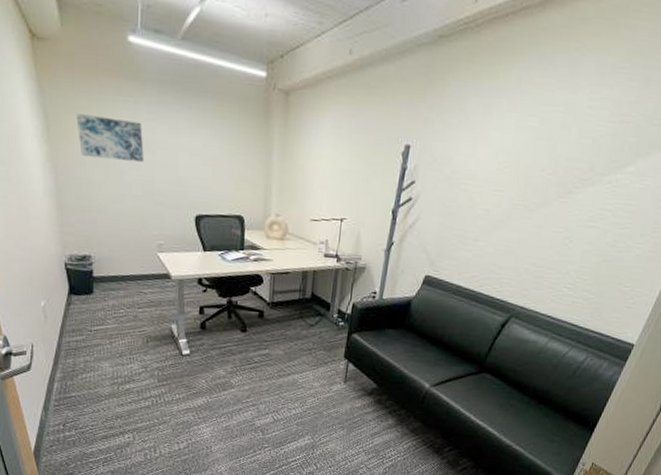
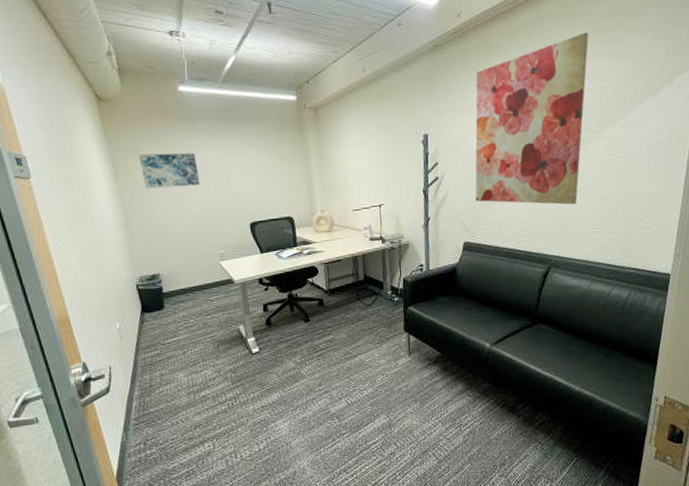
wall art: none [447,49,625,255] -> present [475,32,589,205]

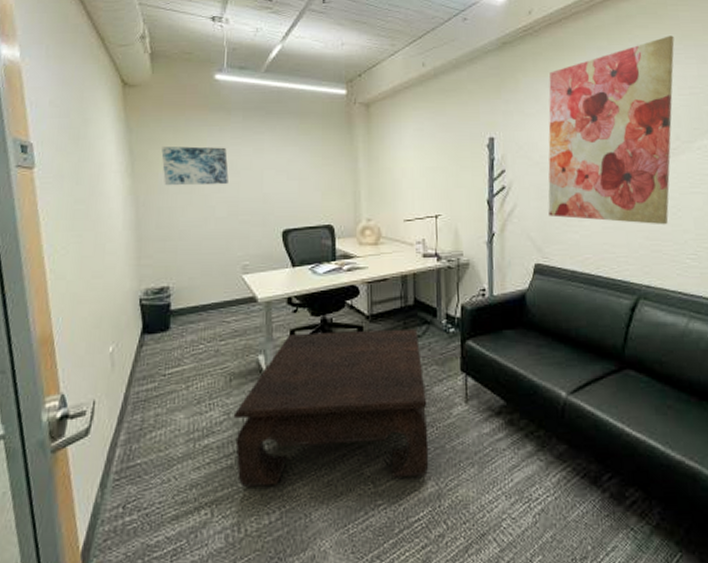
coffee table: none [223,299,381,425] -> present [233,328,429,487]

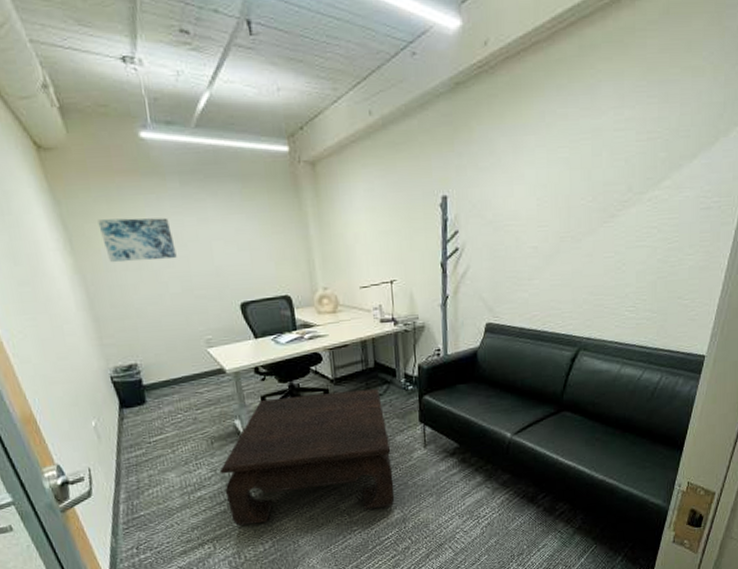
wall art: present [548,35,675,225] -> none [500,69,638,280]

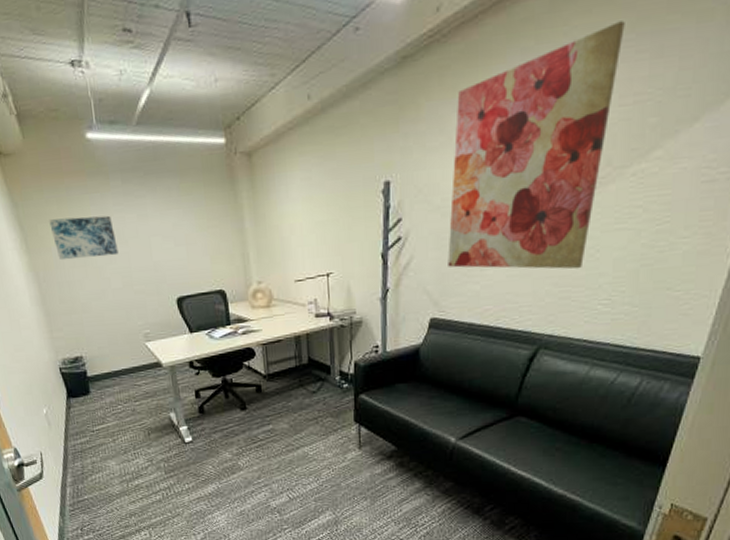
coffee table: present [219,388,395,526] -> none [155,385,327,515]
wall art: none [500,69,638,280] -> present [448,20,625,269]

